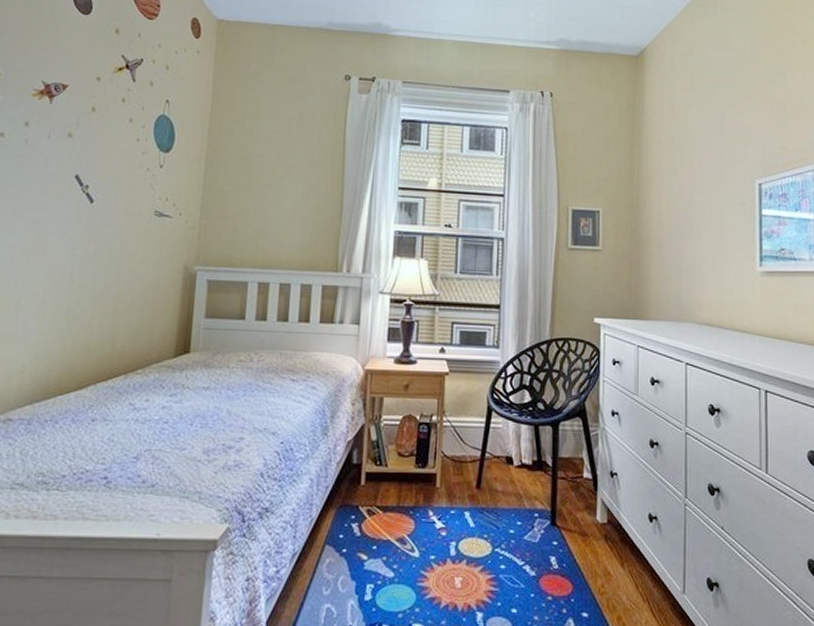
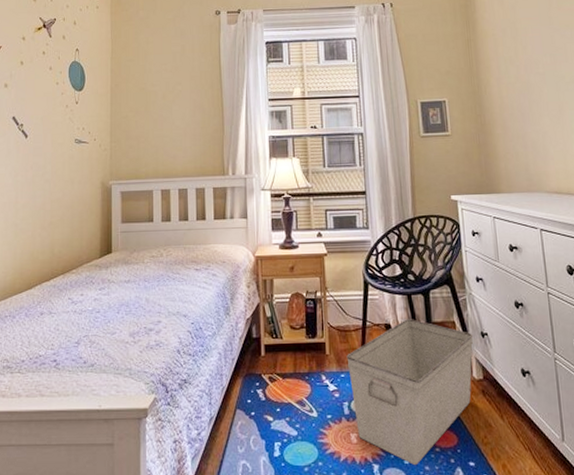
storage bin: none [458,452,602,614] -> present [346,319,474,465]

